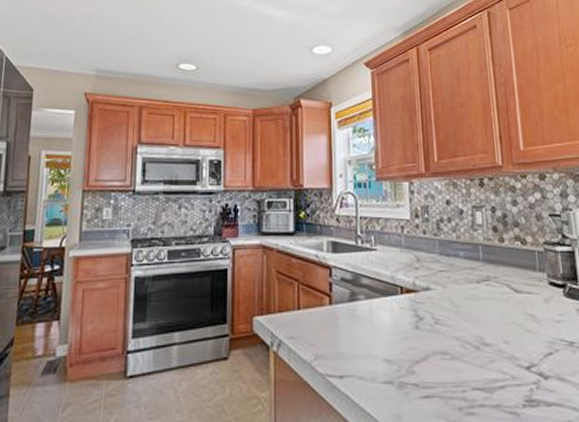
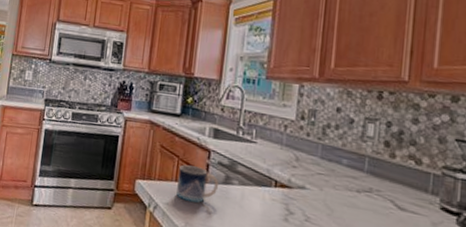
mug: none [300,288,344,331] -> present [176,164,218,203]

